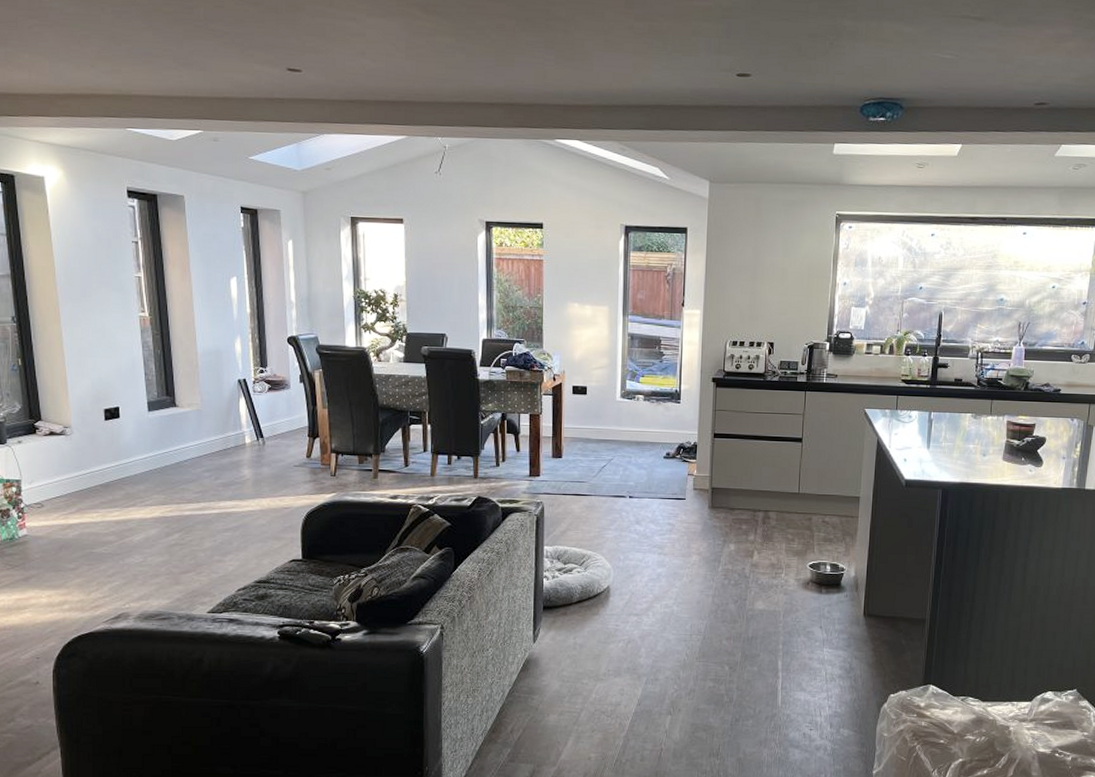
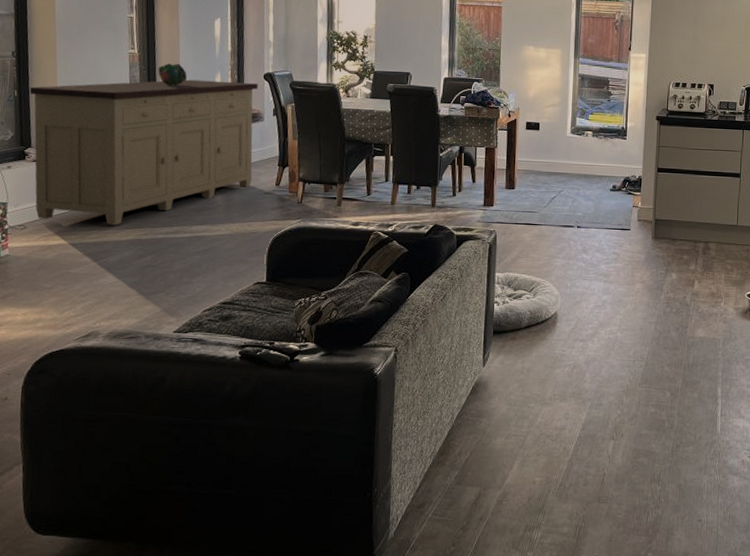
sideboard: none [34,344,282,502] -> present [29,79,259,225]
decorative bowl: none [172,327,204,351] -> present [158,63,187,86]

